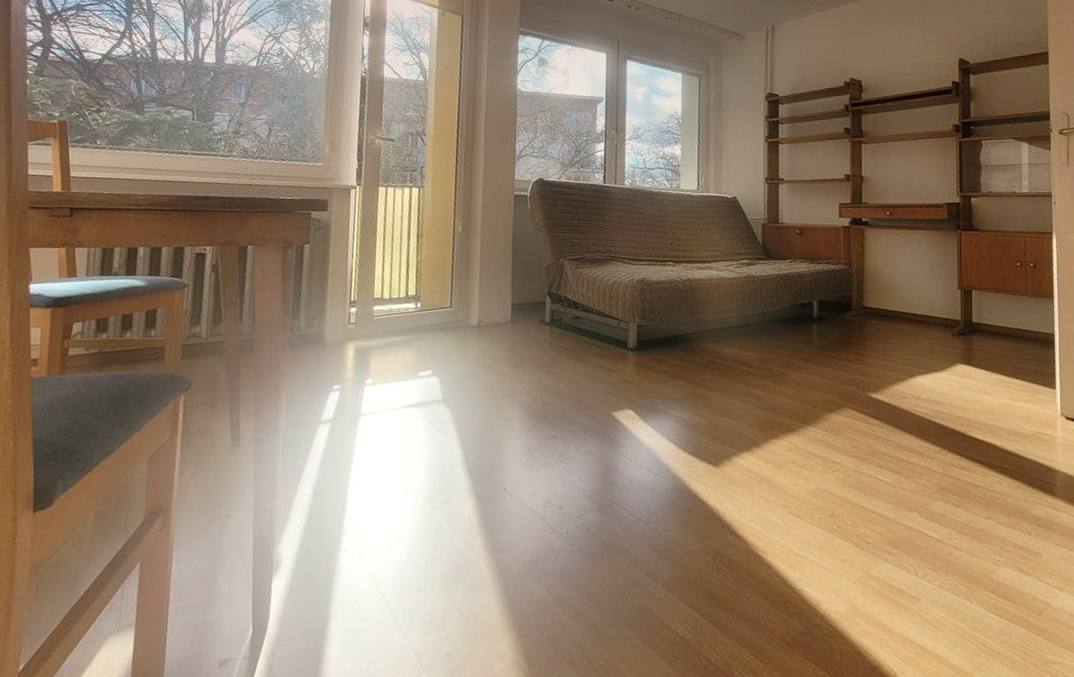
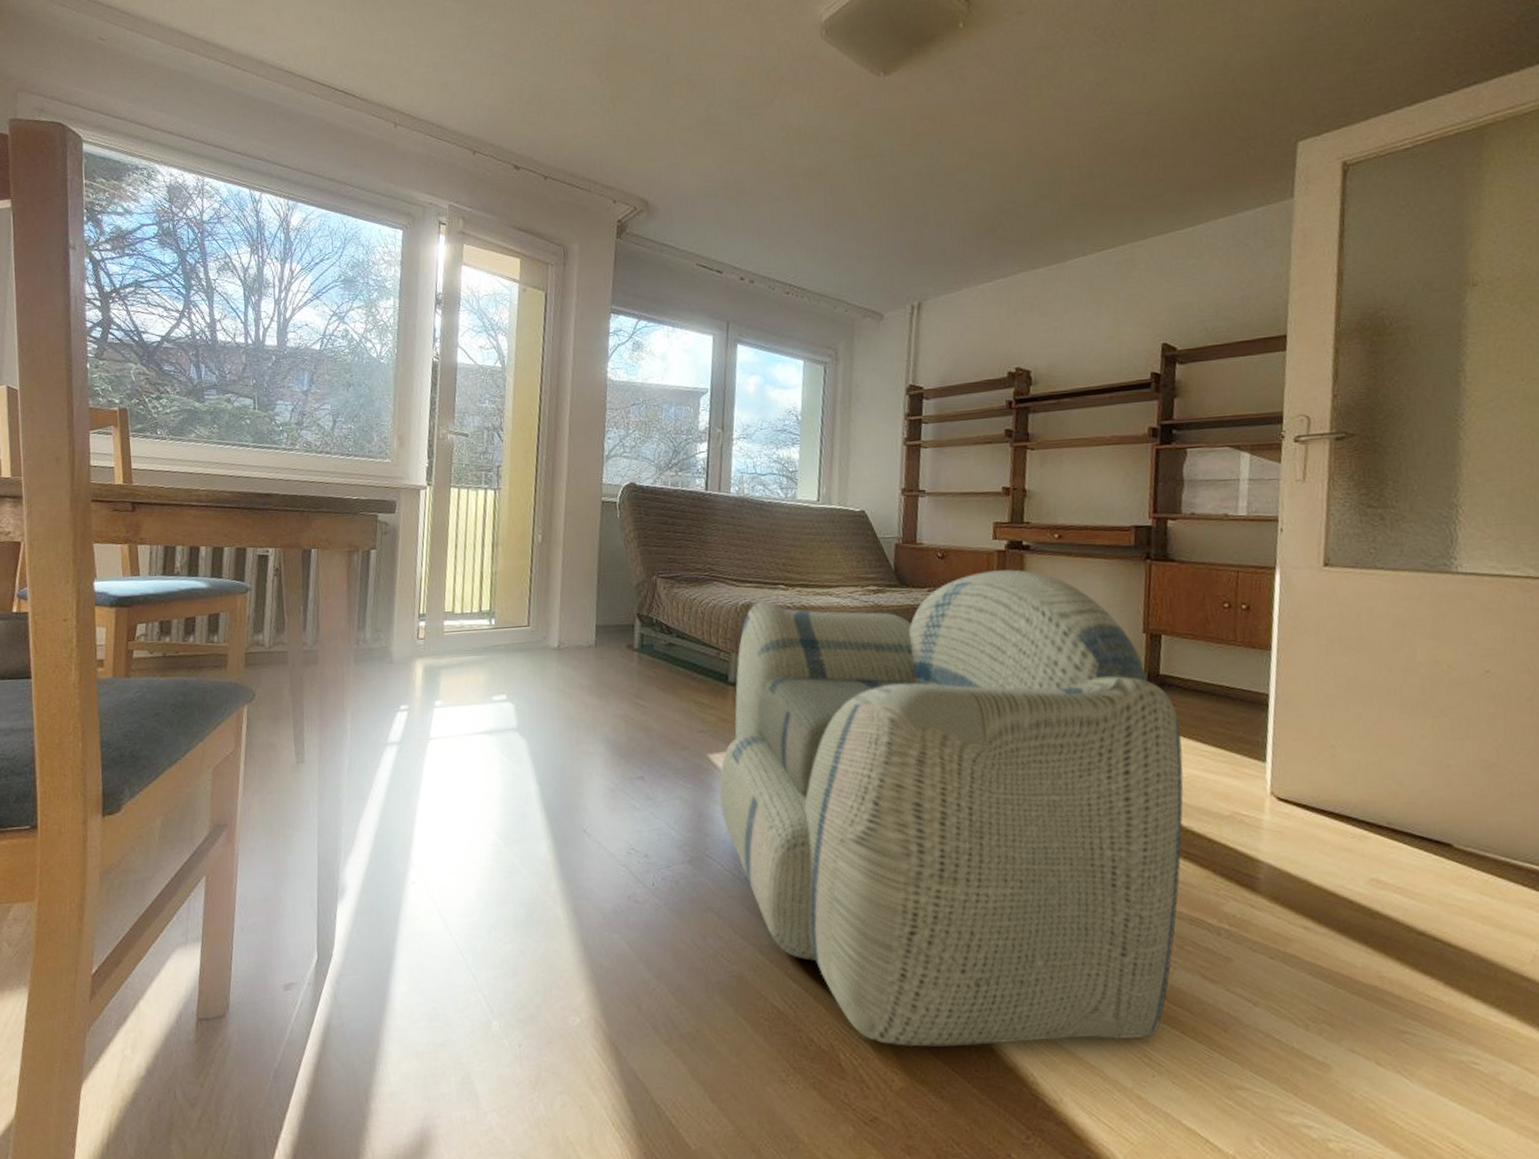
armchair: none [623,241,998,657] -> present [719,569,1184,1047]

